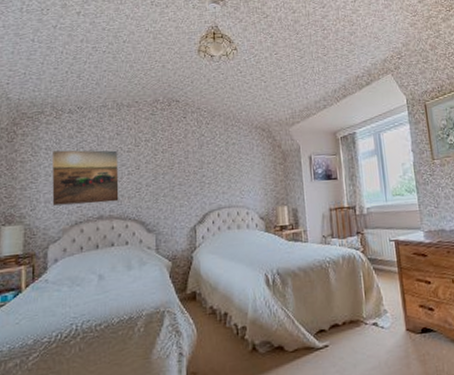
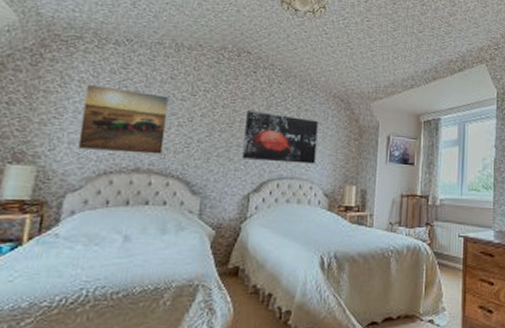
wall art: none [183,151,248,195] -> present [242,111,319,164]

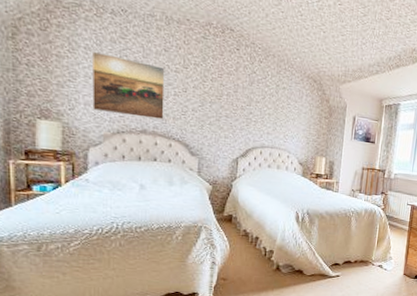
wall art: present [242,111,319,164] -> none [230,85,295,137]

